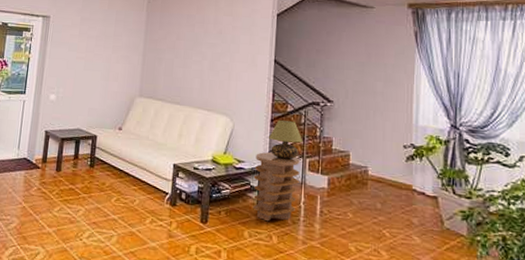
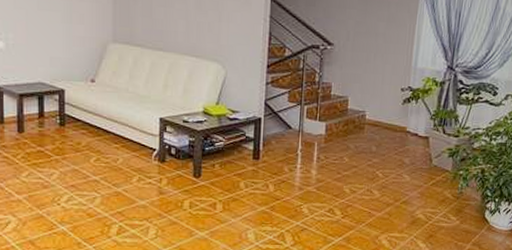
side table: present [253,151,300,222] -> none [249,100,298,171]
table lamp: present [269,119,303,160] -> none [265,65,302,107]

